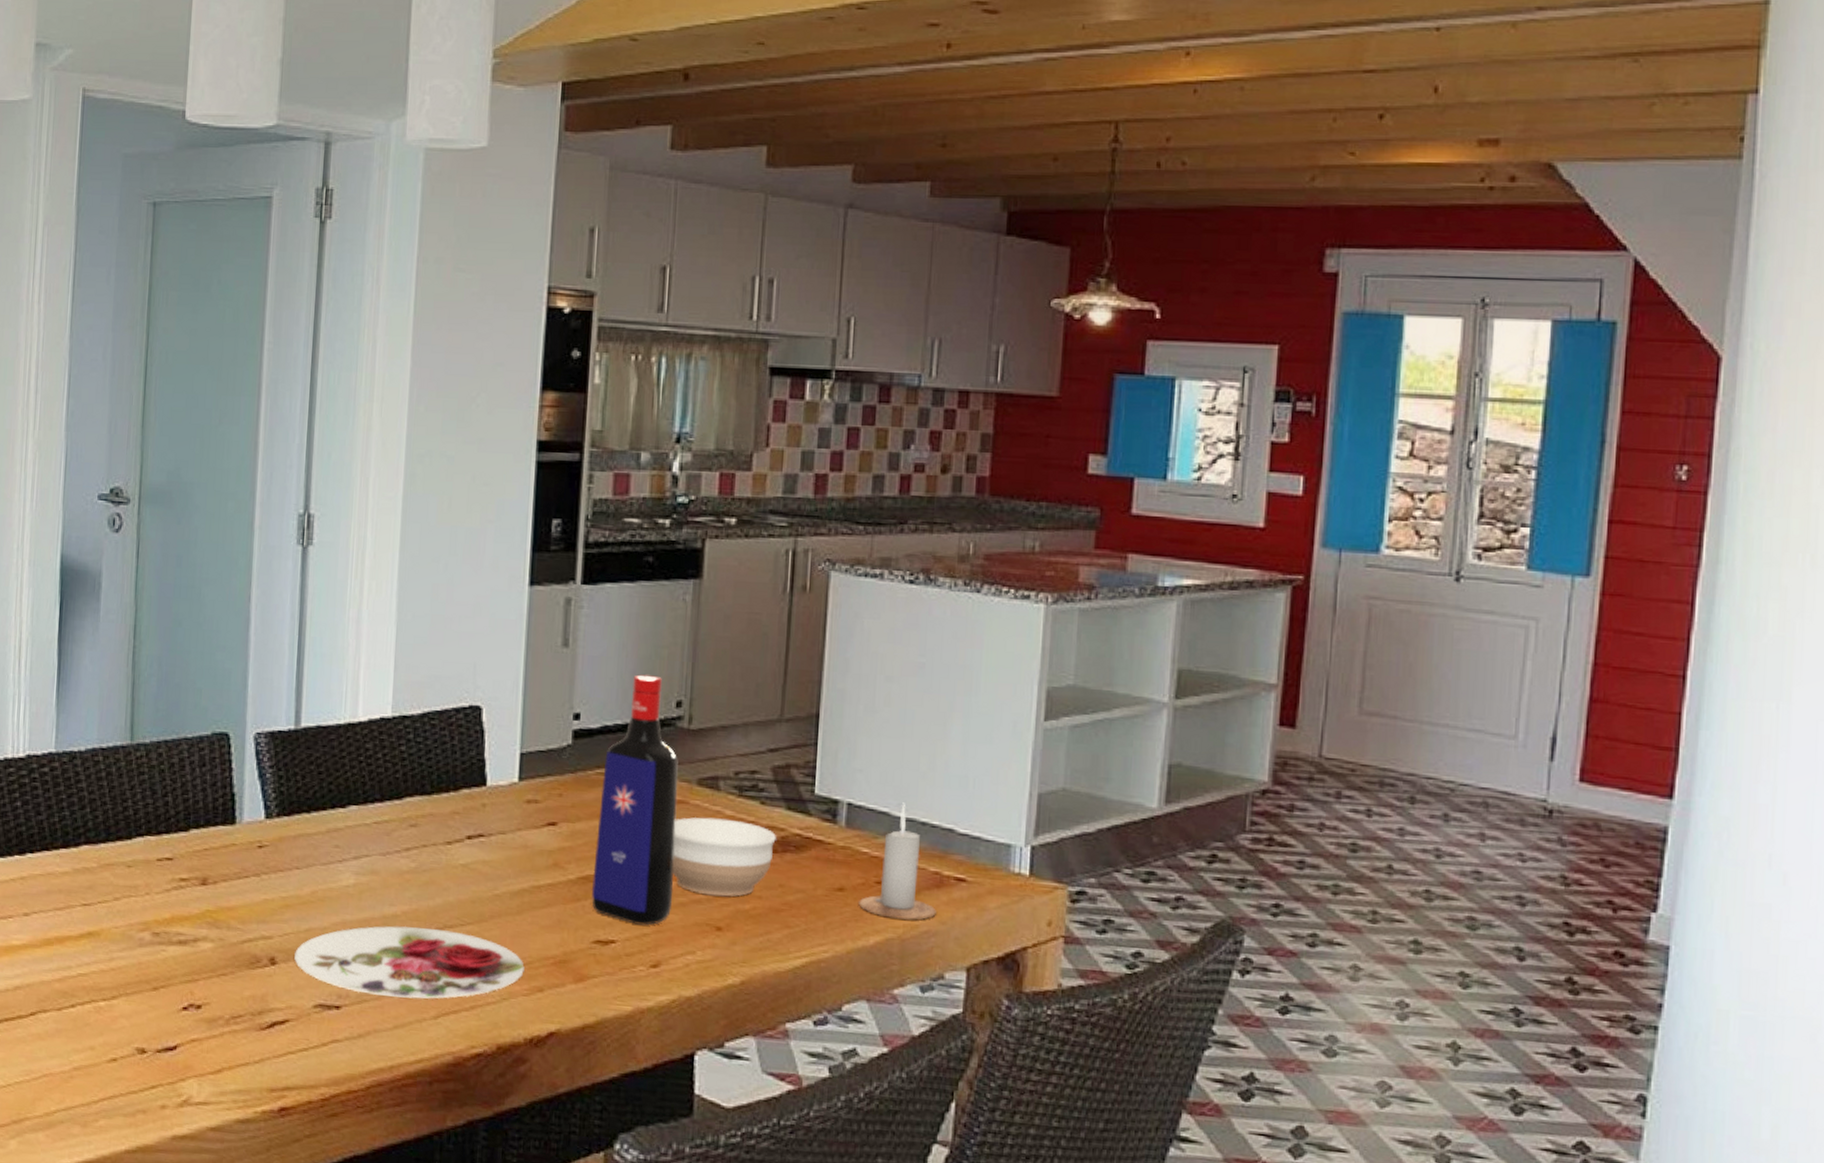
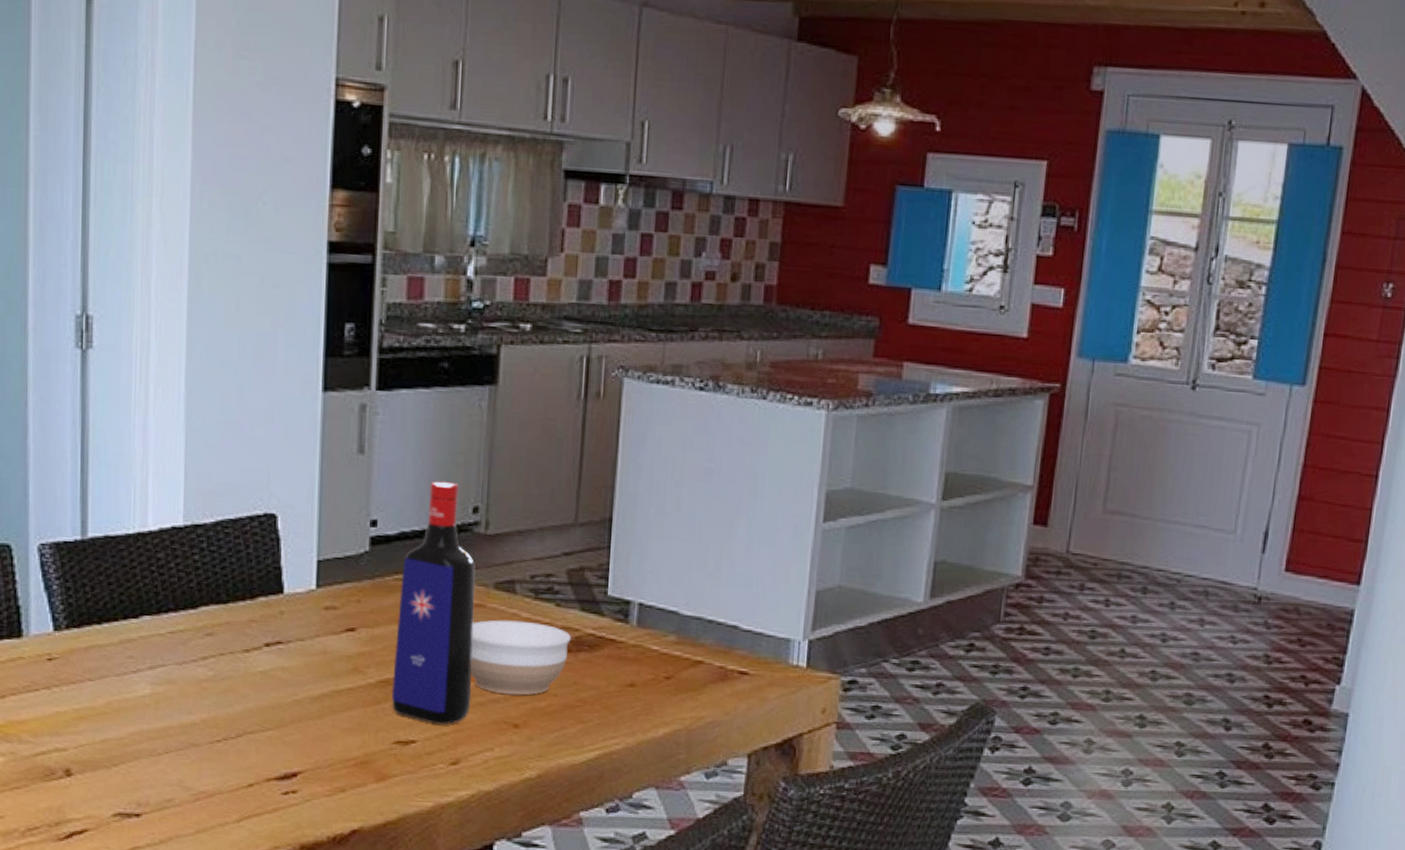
plate: present [294,925,524,999] -> none [91,733,326,804]
candle: present [859,802,936,920] -> none [649,602,721,712]

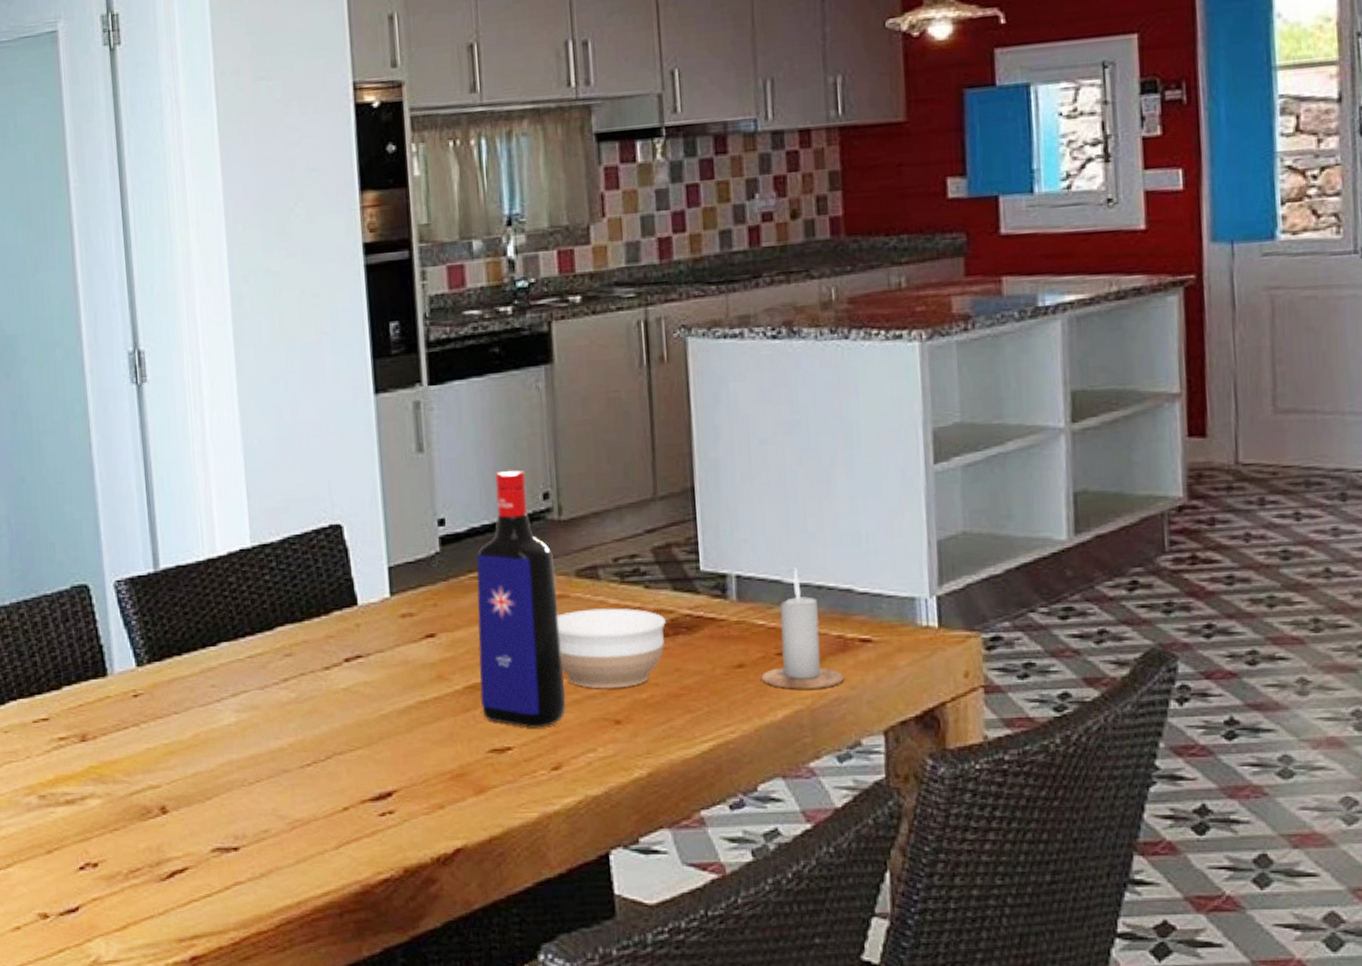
candle: none [649,602,721,712] -> present [761,568,844,689]

